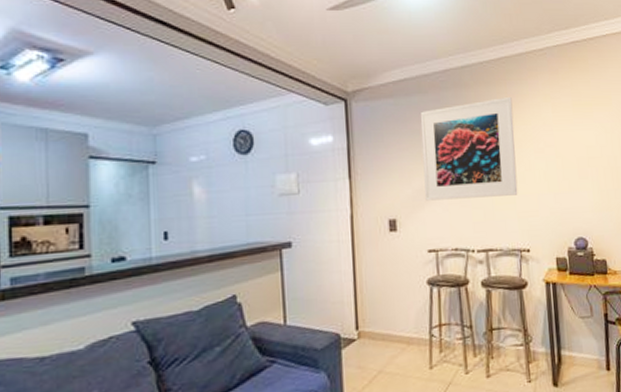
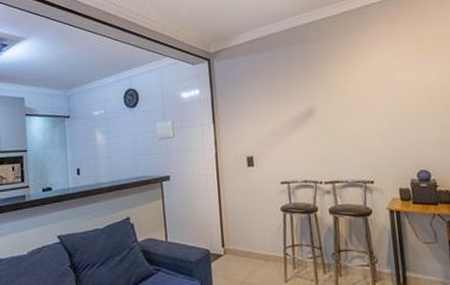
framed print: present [420,96,518,201] -> none [271,46,361,141]

